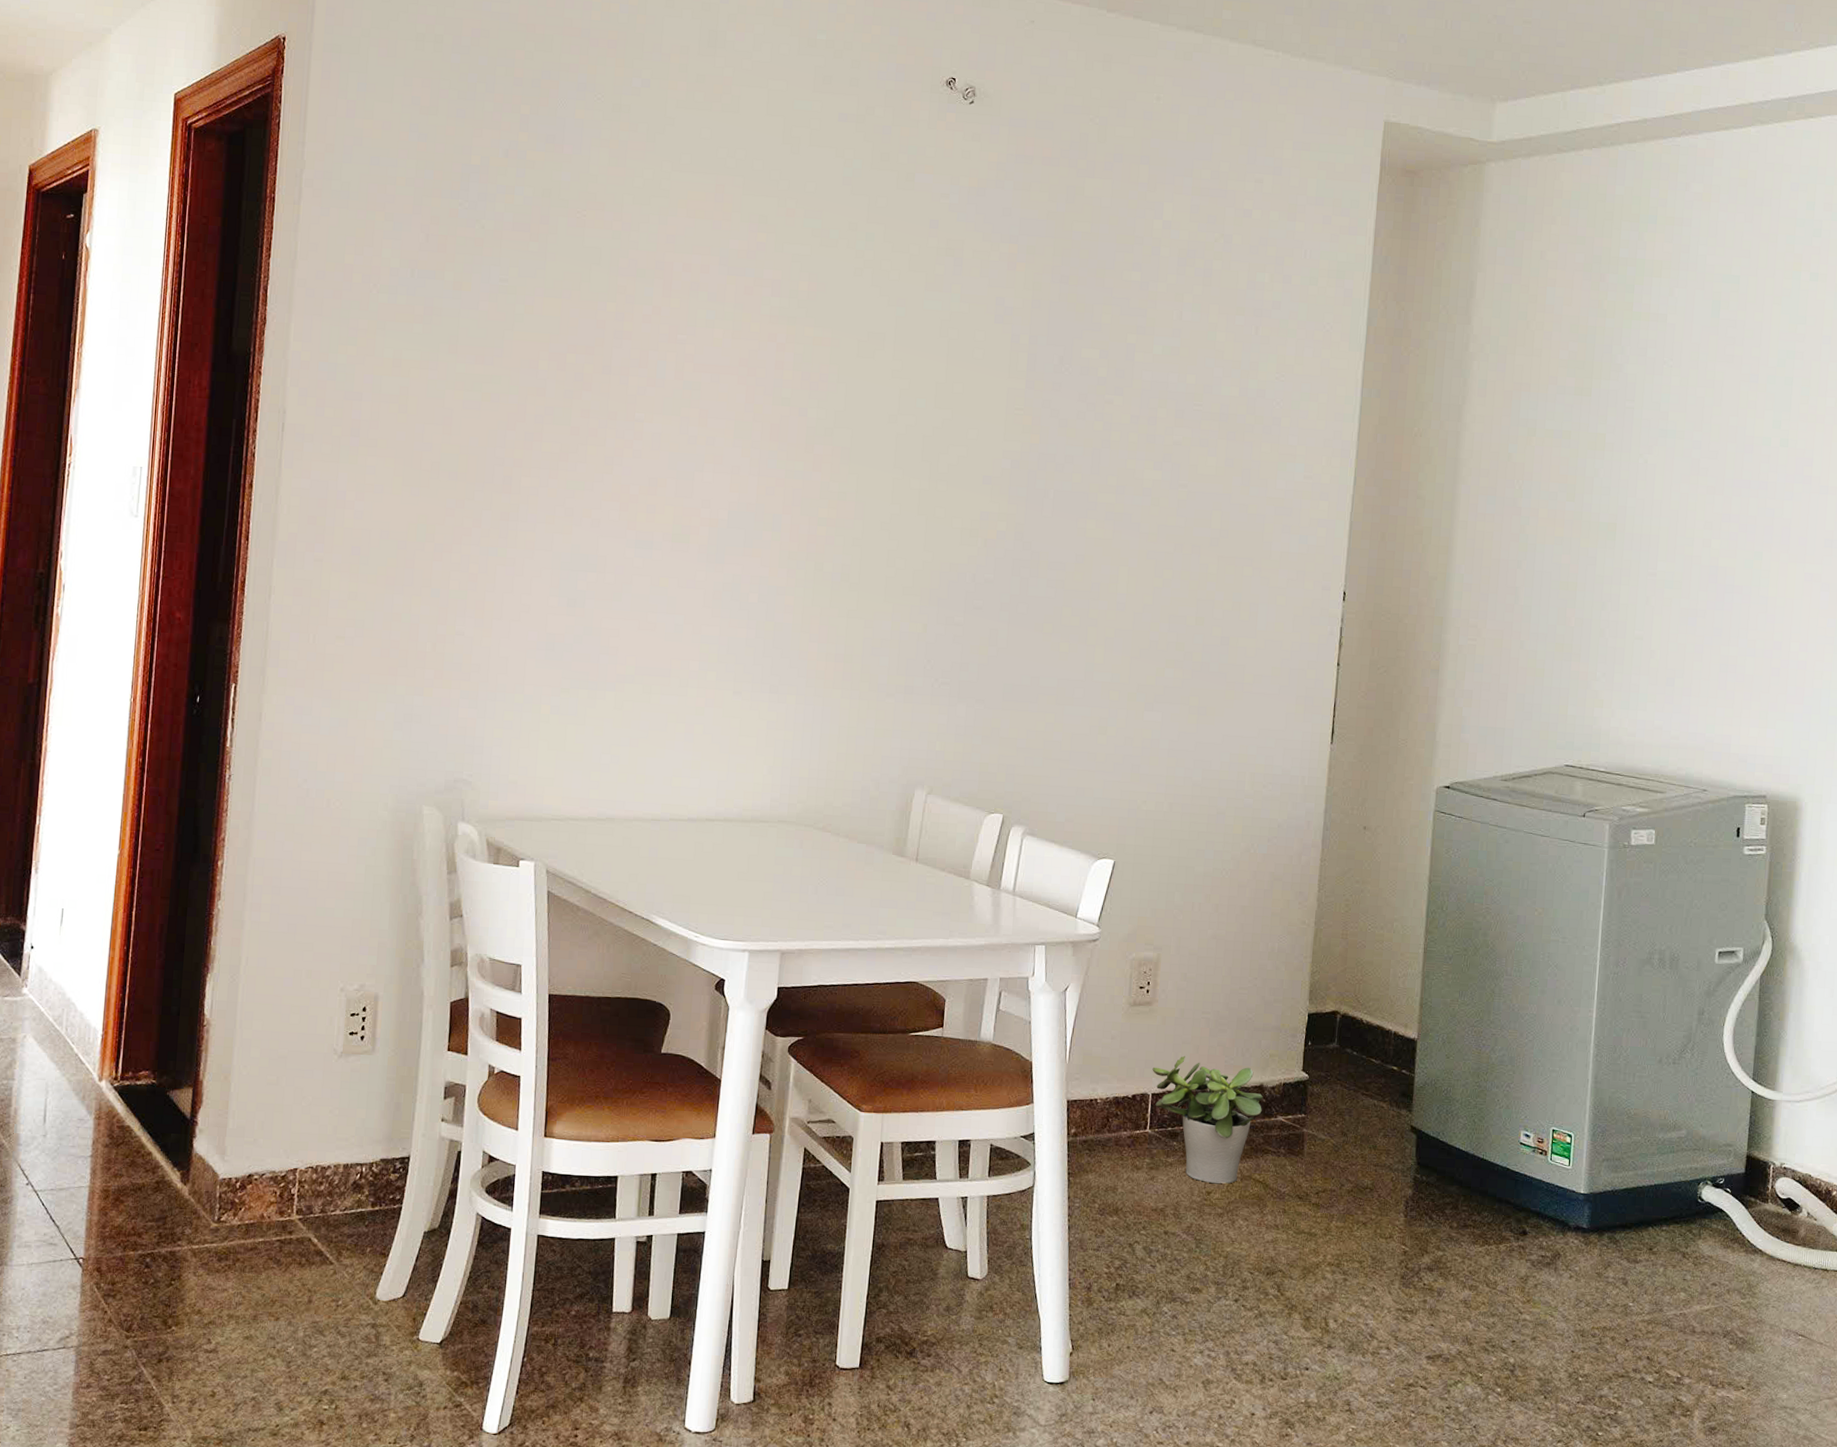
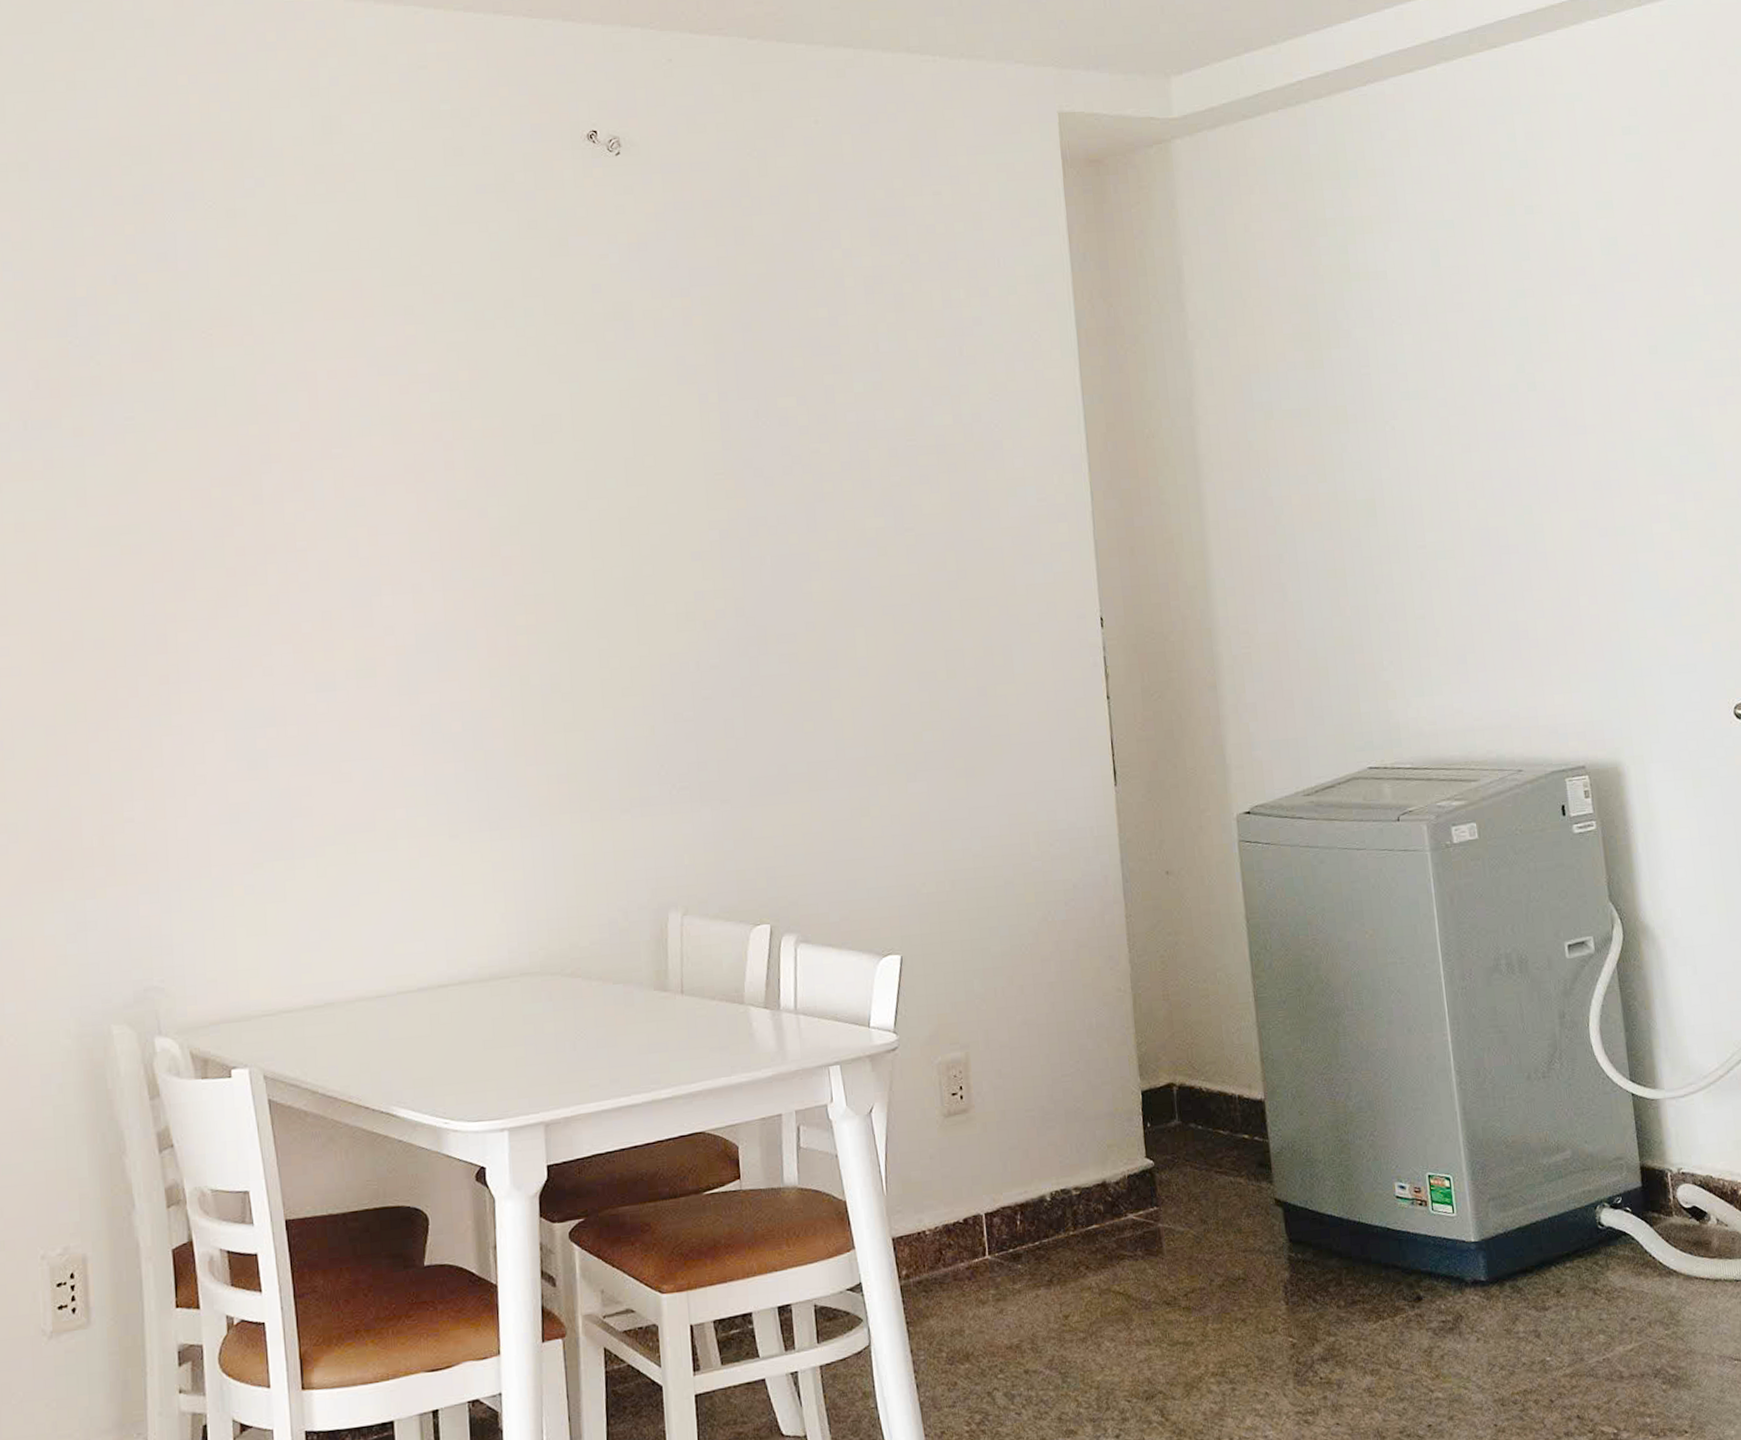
potted plant: present [1152,1055,1263,1184] -> none [980,1163,1110,1306]

